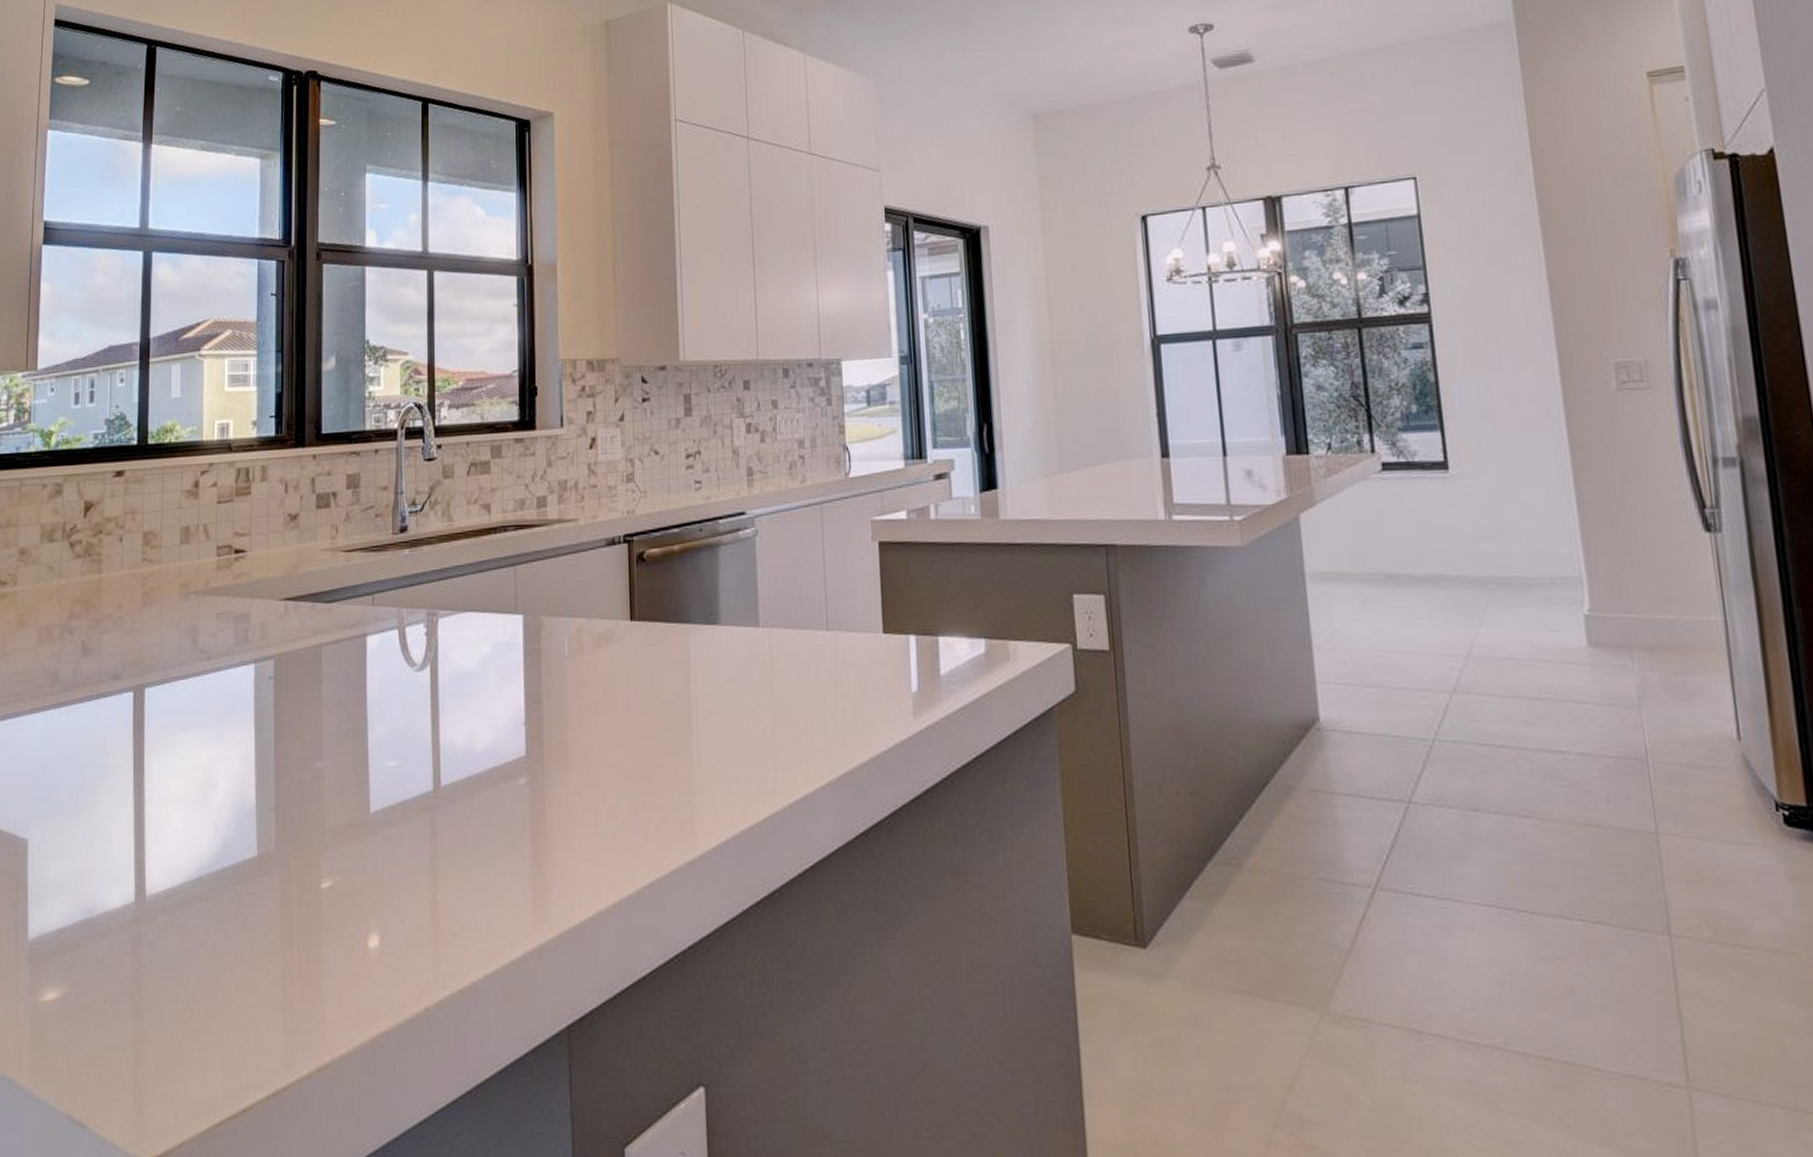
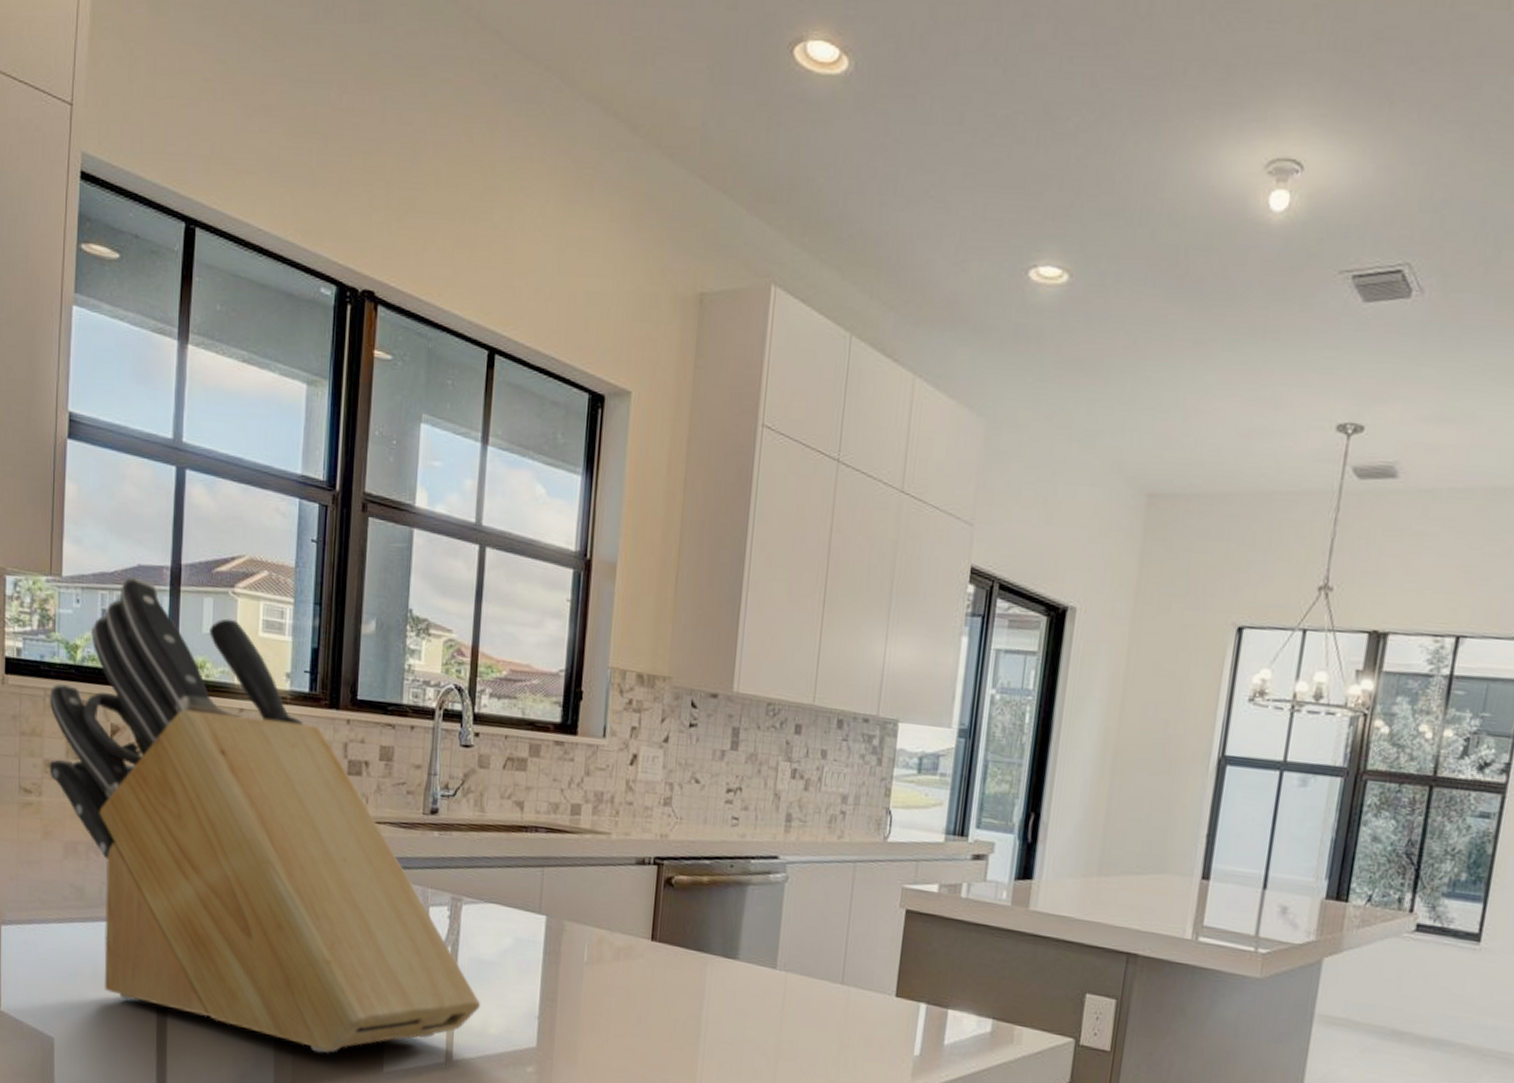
knife block: none [24,357,464,804] -> present [49,576,480,1053]

